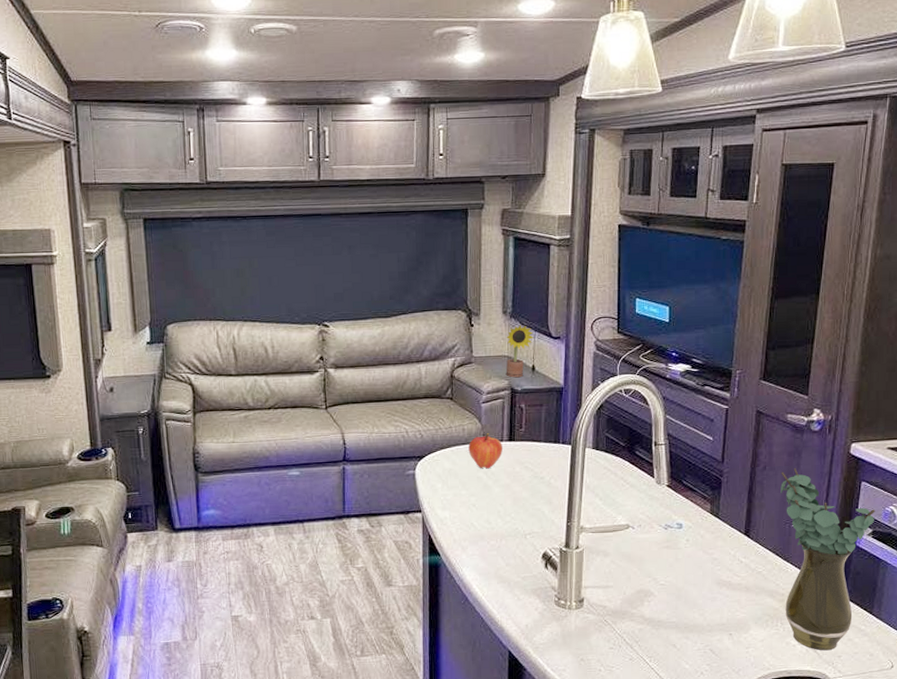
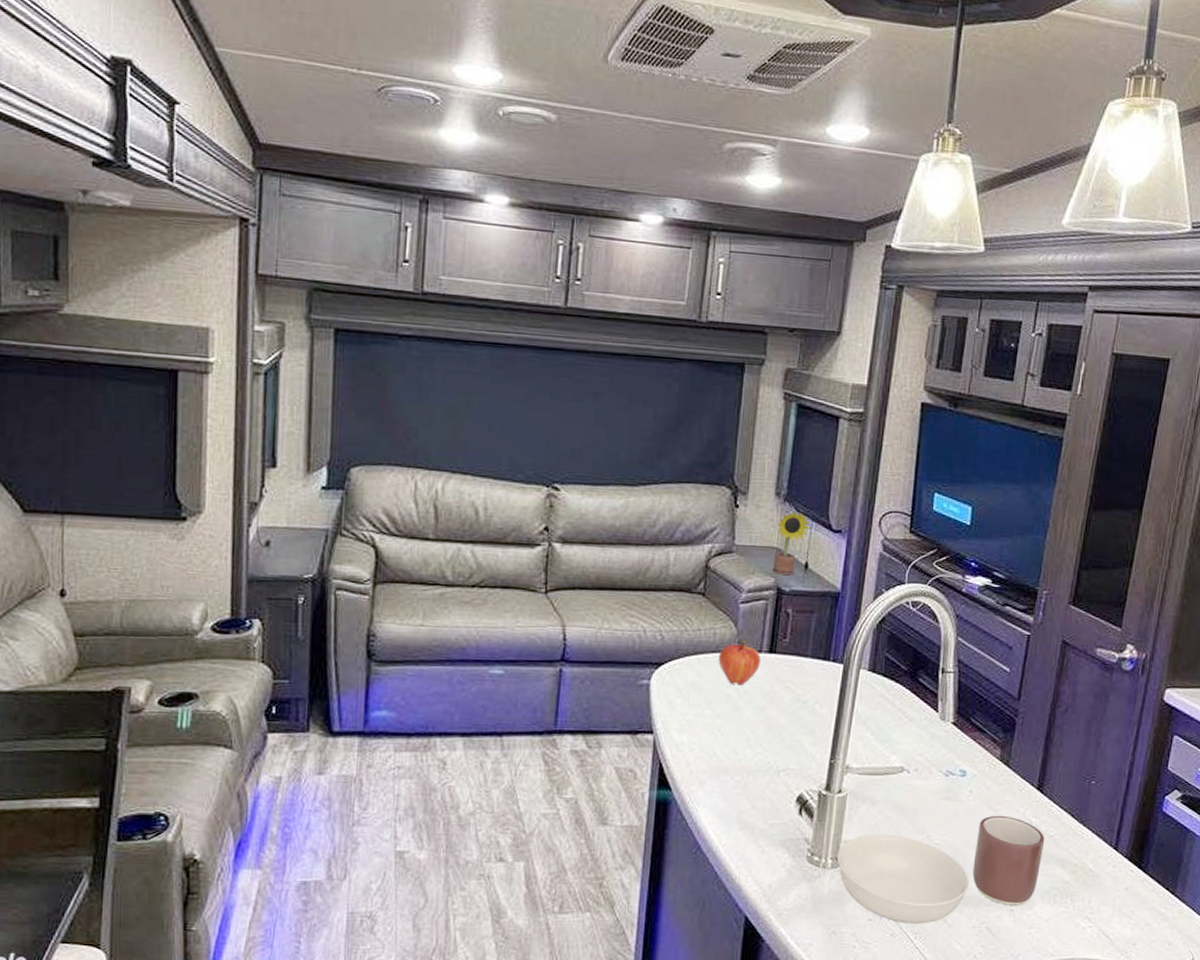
bowl: none [580,579,692,650] -> present [837,834,969,924]
mug: none [694,558,755,631] -> present [972,815,1045,905]
vase: present [780,468,875,651] -> none [1076,713,1187,937]

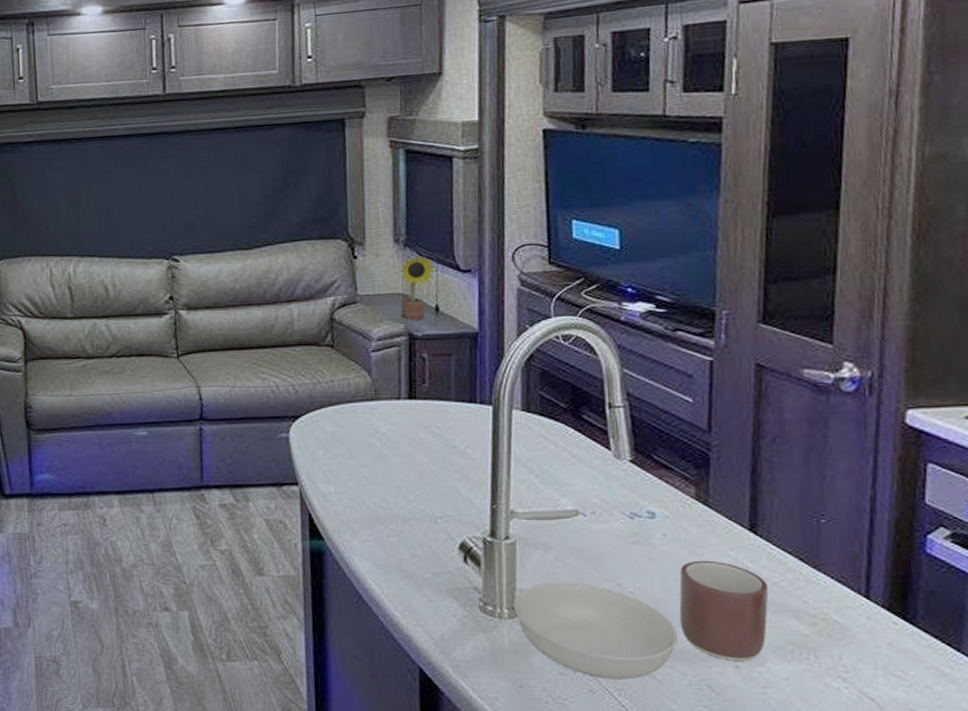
fruit: present [718,641,761,686] -> none [355,389,401,434]

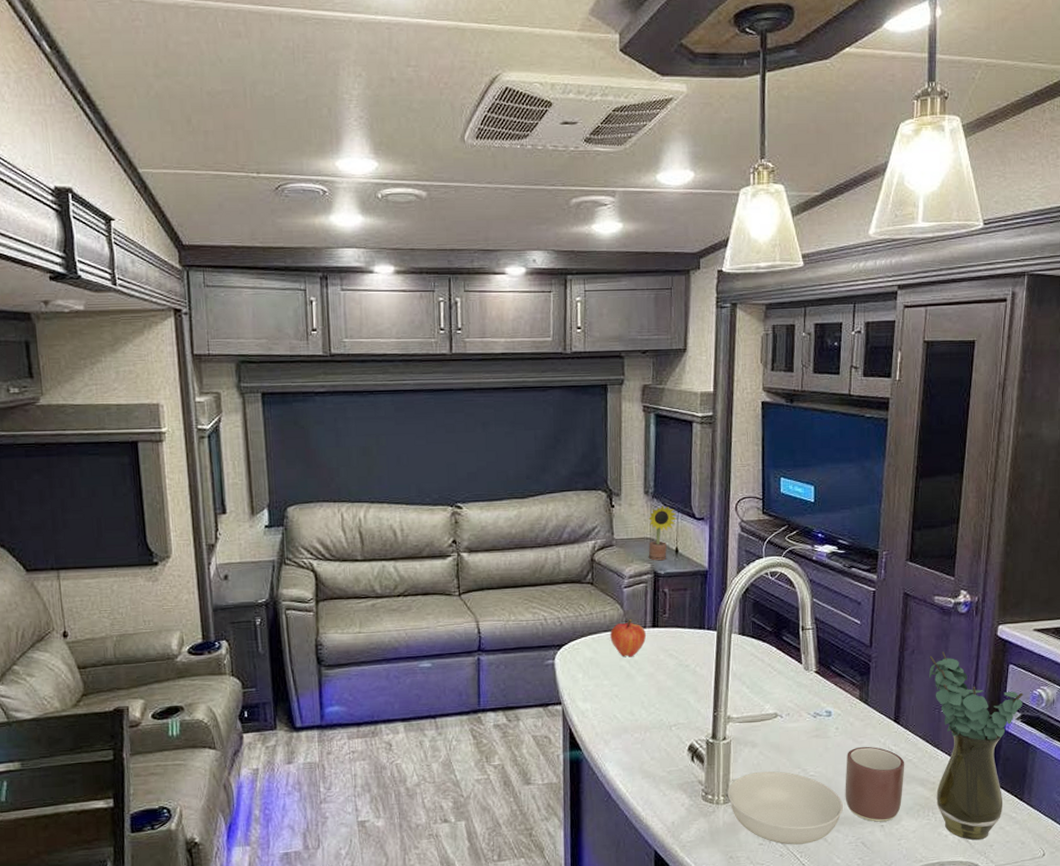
fruit: none [355,389,401,434] -> present [610,619,646,657]
vase: none [799,442,954,700] -> present [929,651,1023,841]

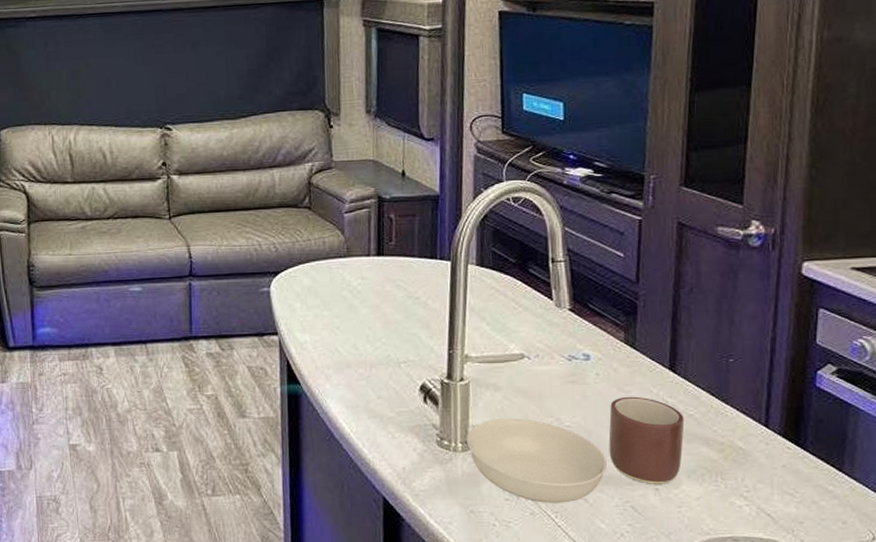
fruit: present [610,619,646,657] -> none [330,247,370,287]
decorative plant: present [648,506,677,561] -> none [371,125,403,185]
vase: present [929,651,1023,841] -> none [712,291,840,515]

